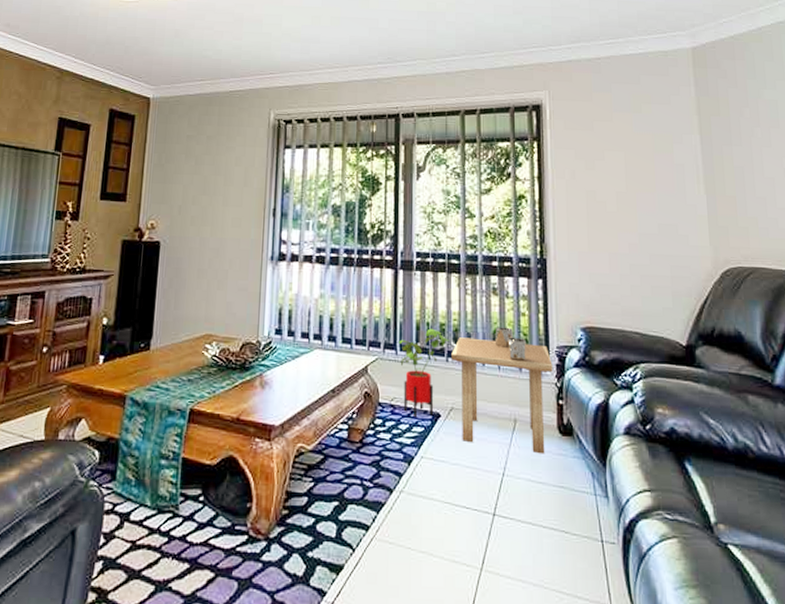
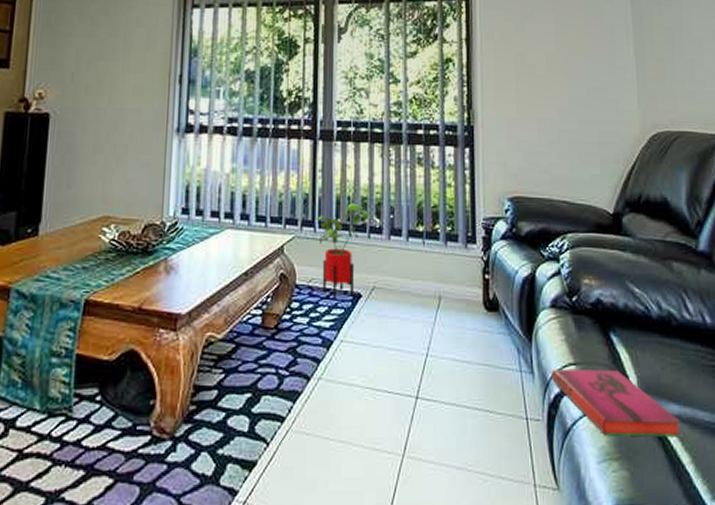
side table: present [451,327,553,454] -> none [373,199,479,332]
hardback book: none [626,494,761,569] -> present [552,368,682,437]

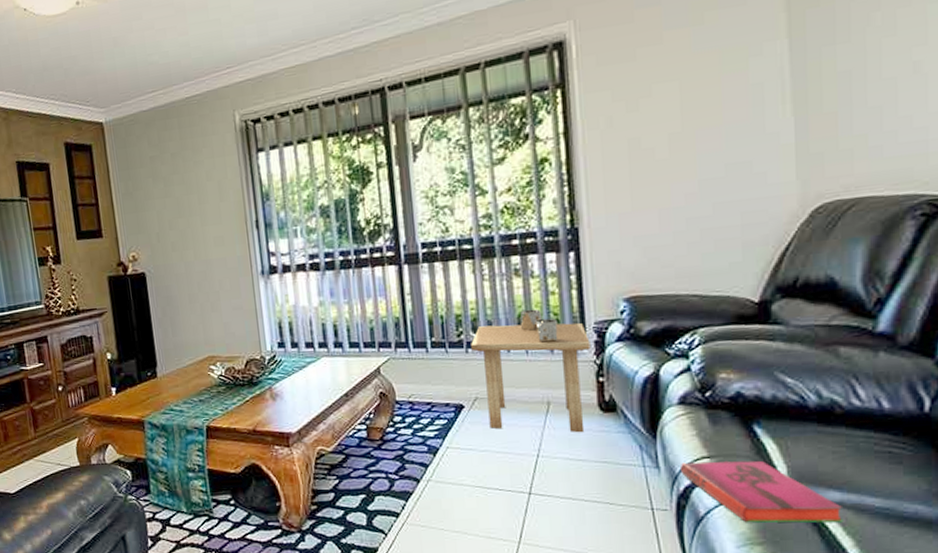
house plant: present [318,203,372,300] -> none [411,321,468,412]
side table: none [373,199,479,332] -> present [471,309,591,433]

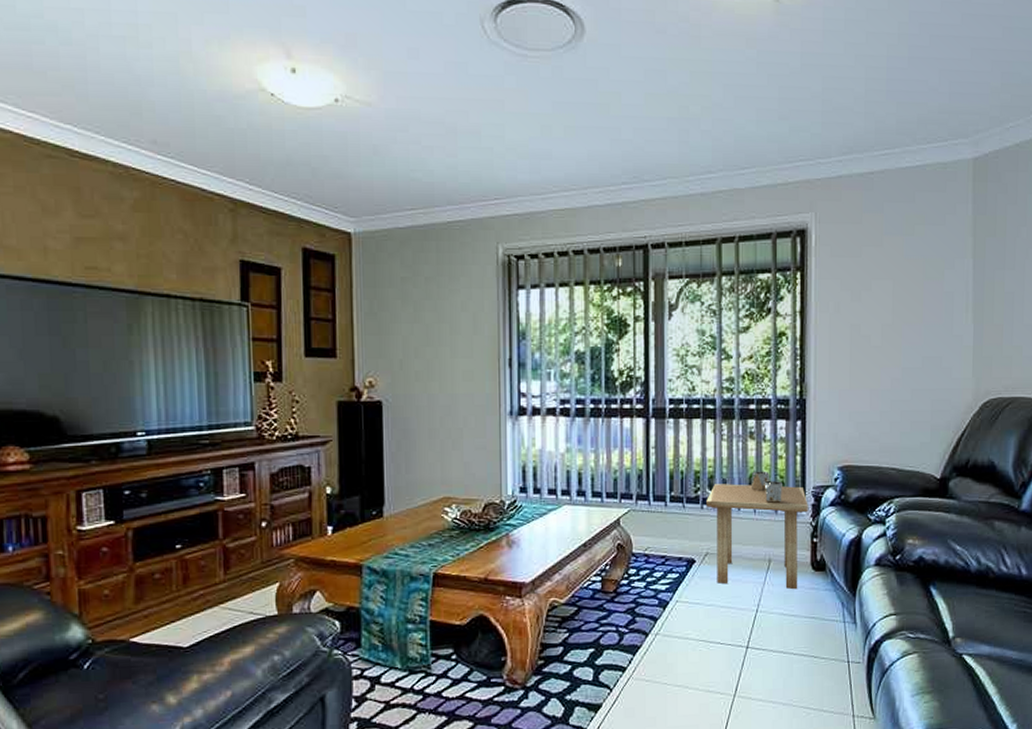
hardback book: present [681,460,844,523] -> none [873,618,991,674]

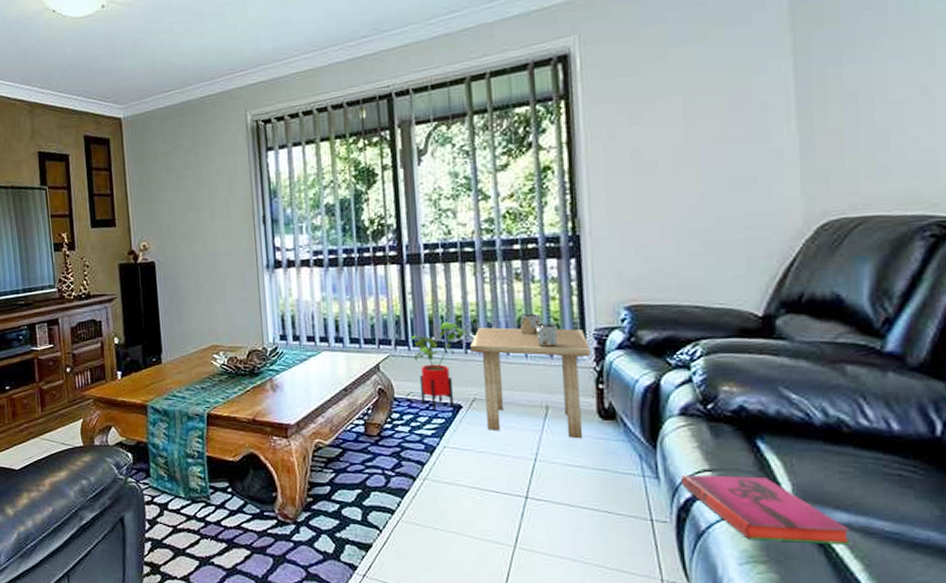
house plant: none [652,476,705,565] -> present [411,321,468,411]
hardback book: none [873,618,991,674] -> present [681,474,852,545]

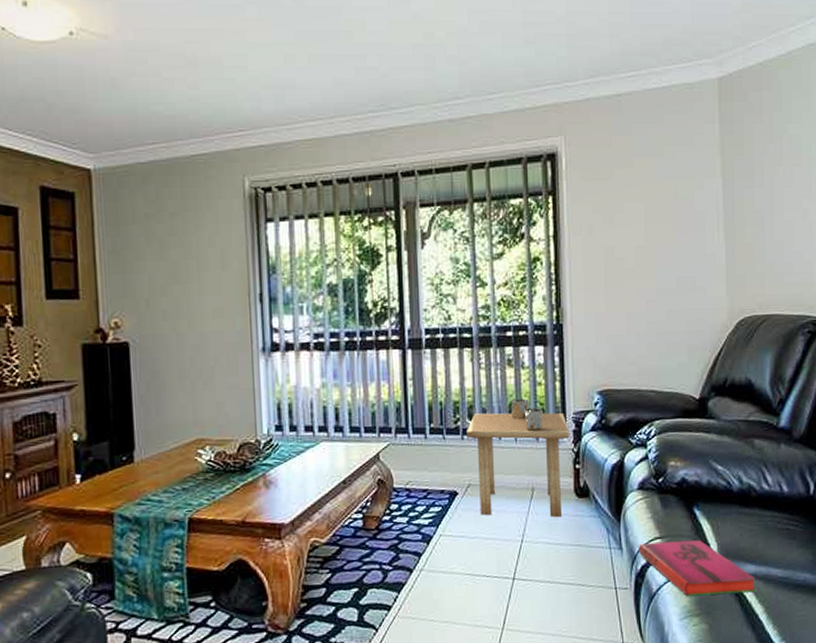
house plant: present [411,321,468,411] -> none [411,407,465,499]

